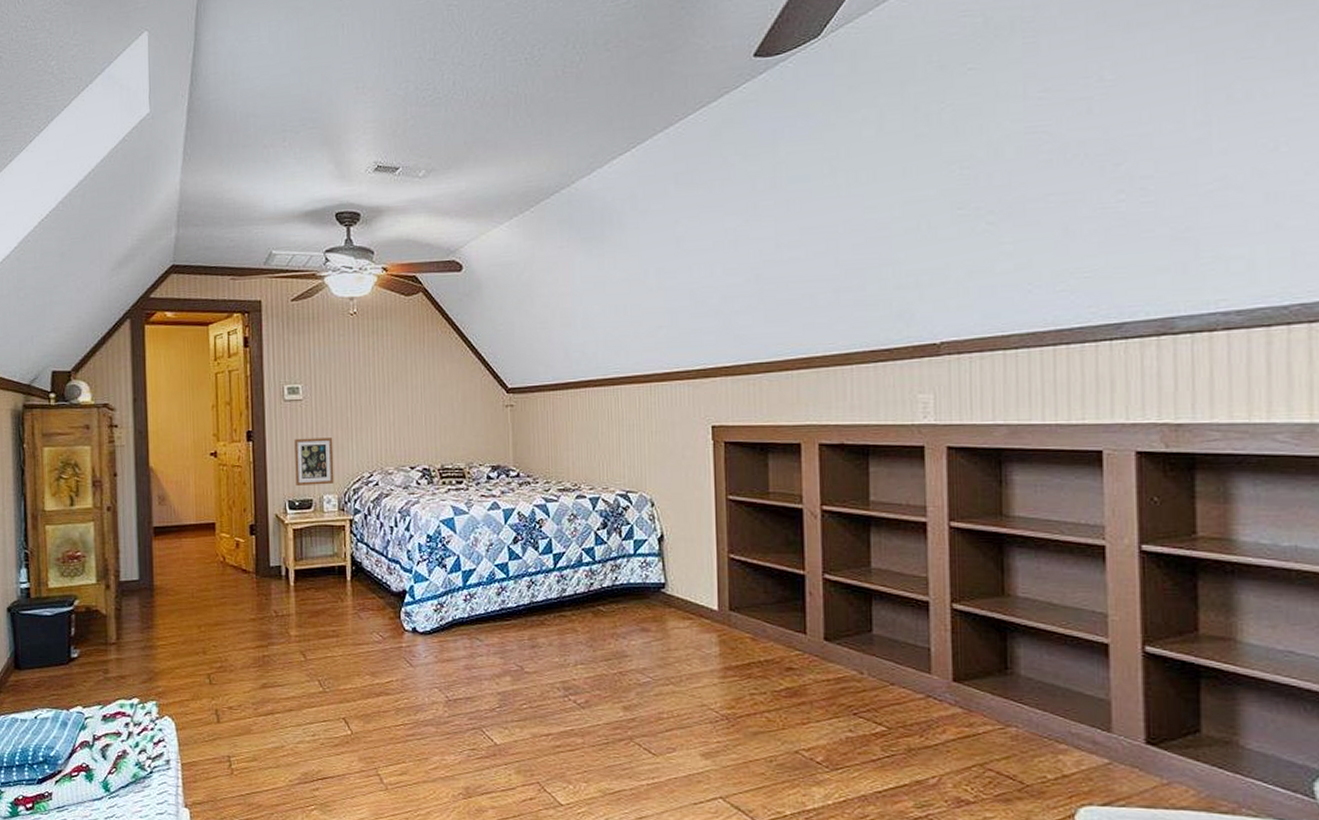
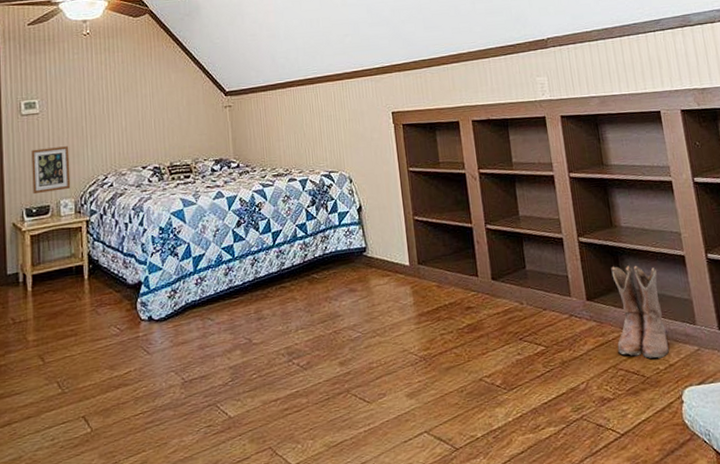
boots: none [989,645,1064,765] -> present [611,266,669,358]

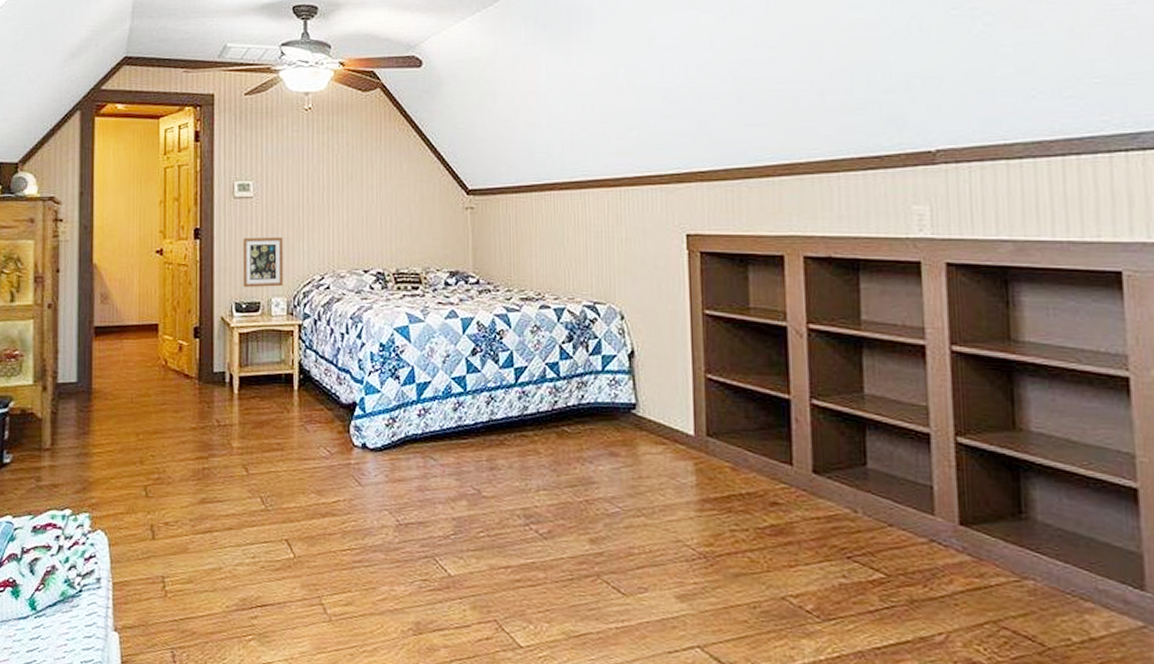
boots: present [611,266,669,358] -> none [1003,485,1091,626]

